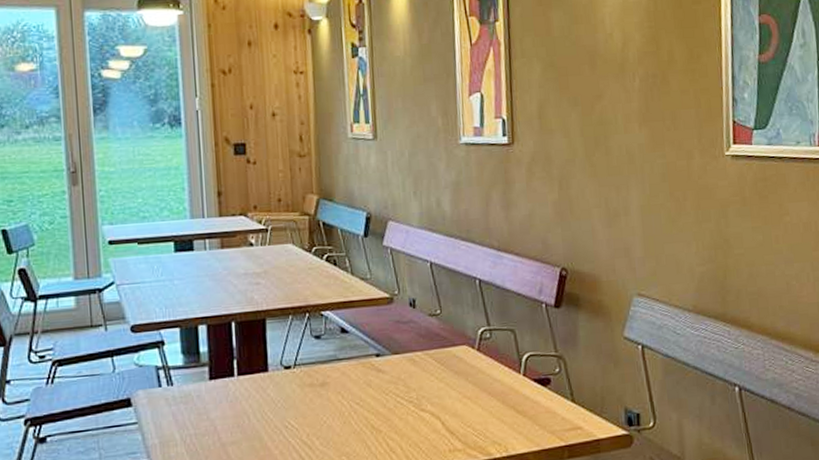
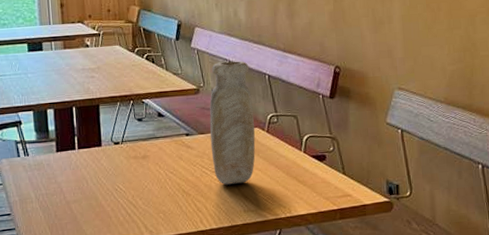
vase: none [405,262,463,418] -> present [209,61,256,185]

